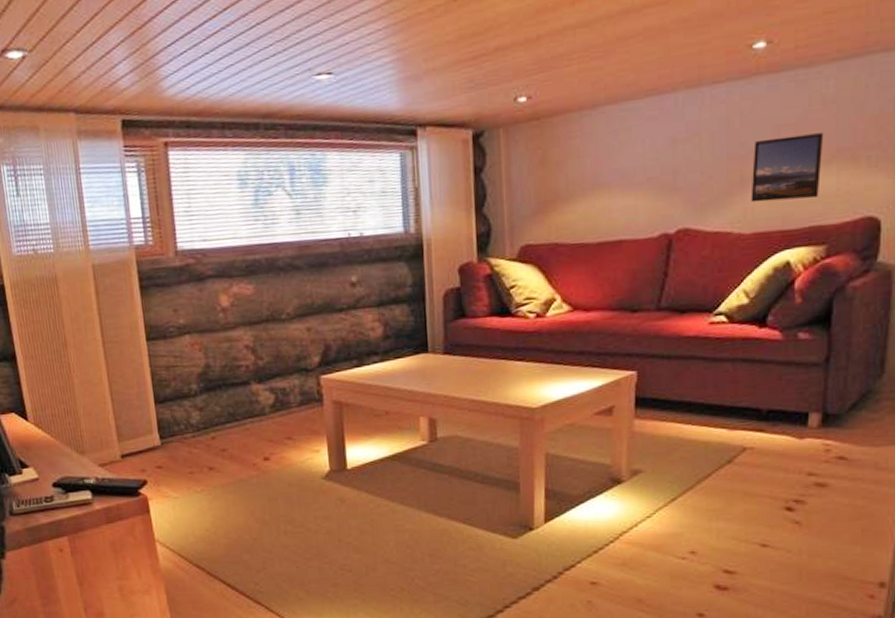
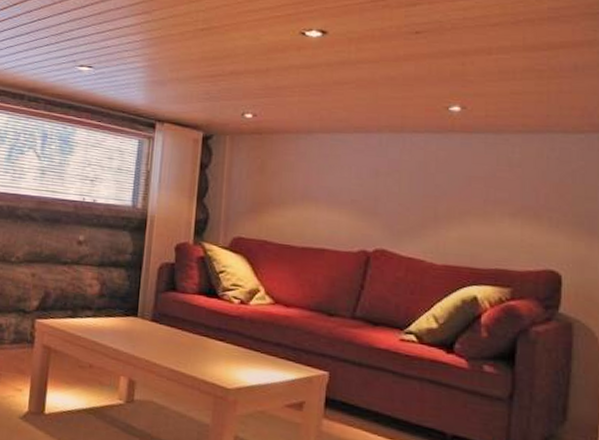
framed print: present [750,133,824,203] -> none [443,186,510,245]

